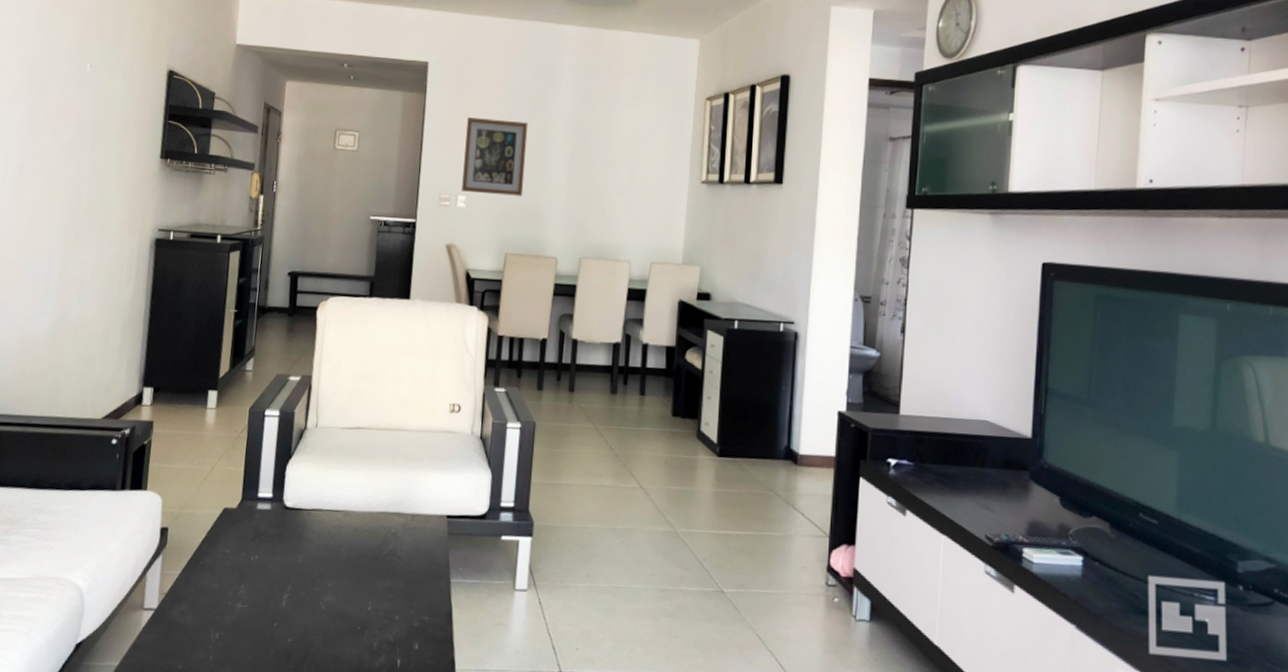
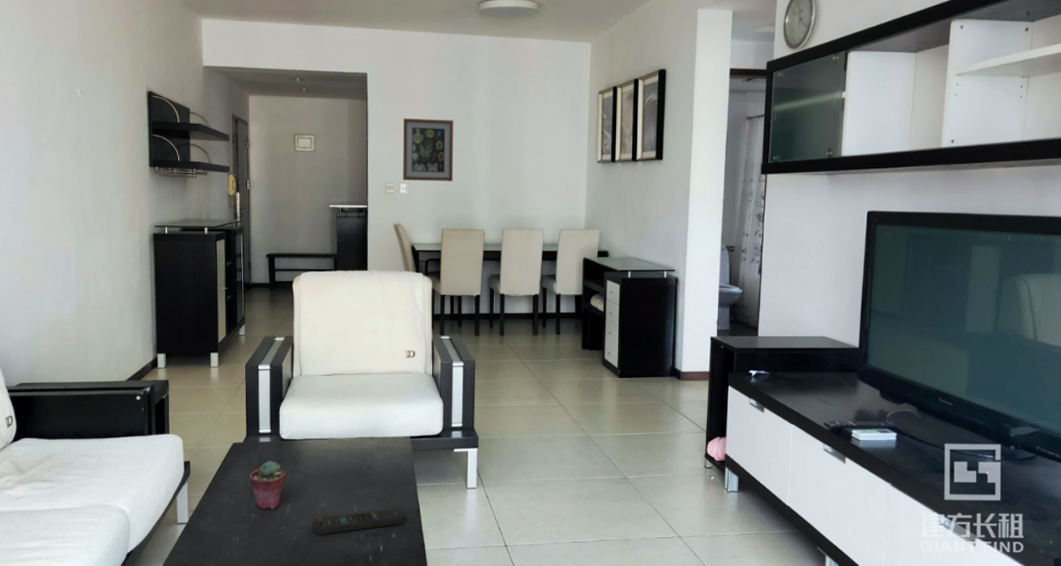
potted succulent: none [239,534,287,599] -> present [249,460,286,510]
remote control: none [312,609,435,639] -> present [312,509,406,535]

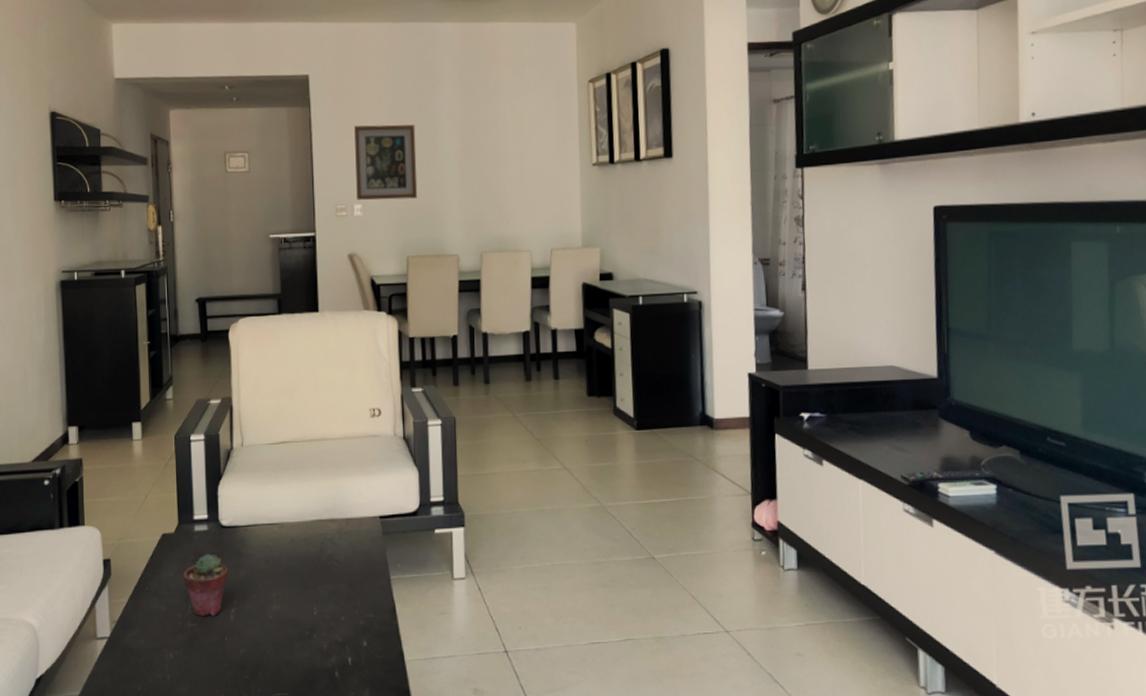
remote control: present [312,509,406,535] -> none [262,609,379,647]

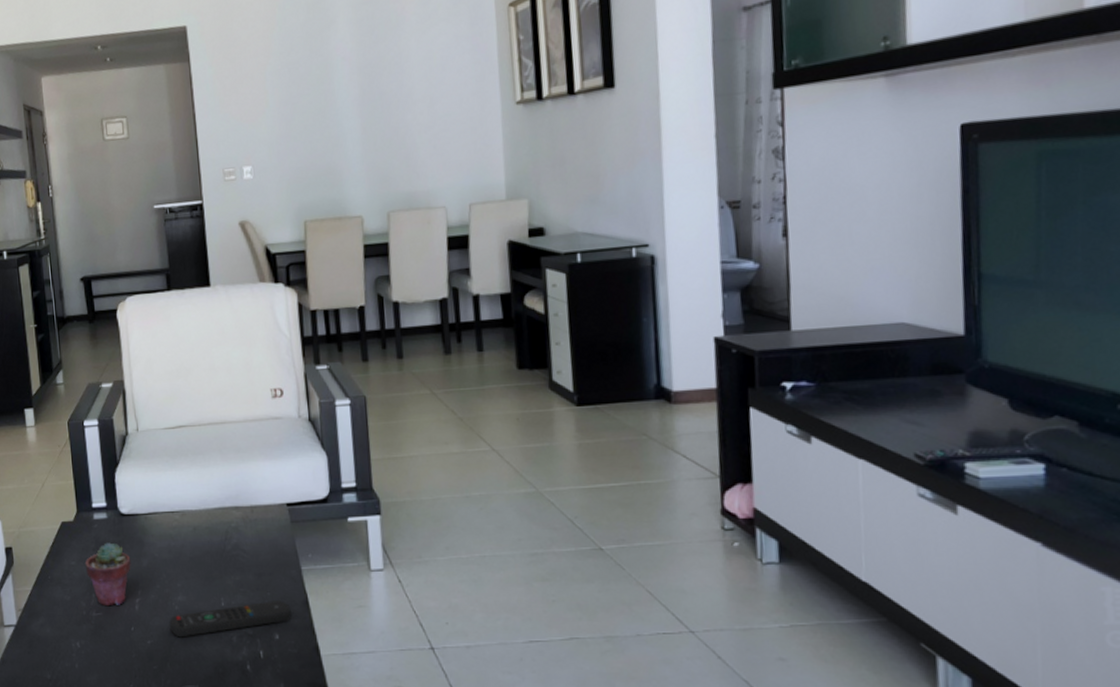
remote control: none [262,609,379,647] -> present [169,600,292,638]
wall art: present [354,124,418,200] -> none [239,72,314,162]

